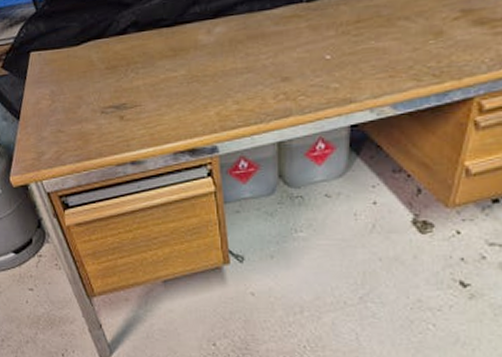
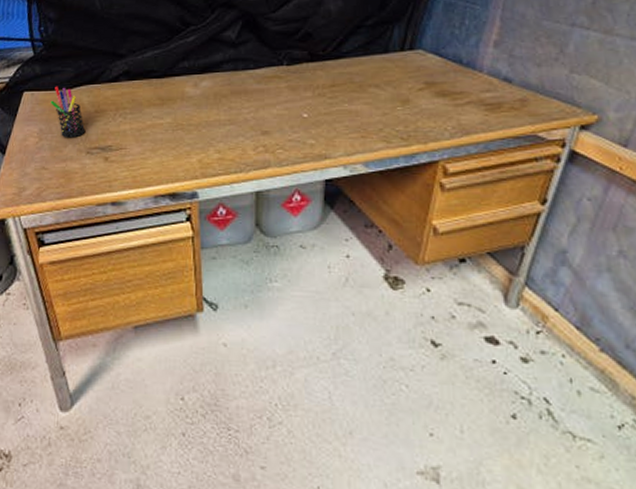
pen holder: none [58,43,98,99] -> present [50,86,86,138]

